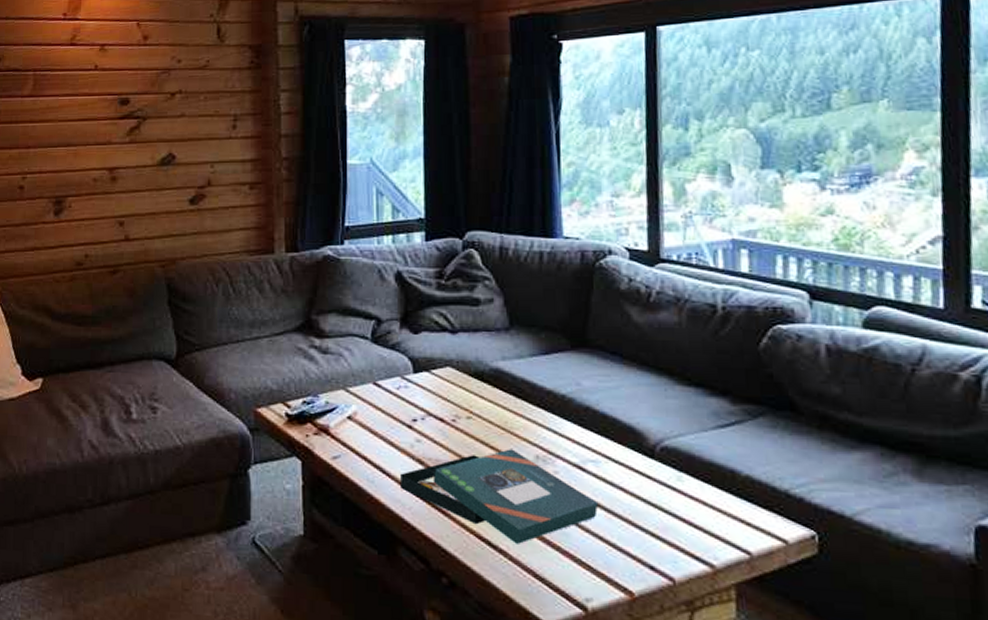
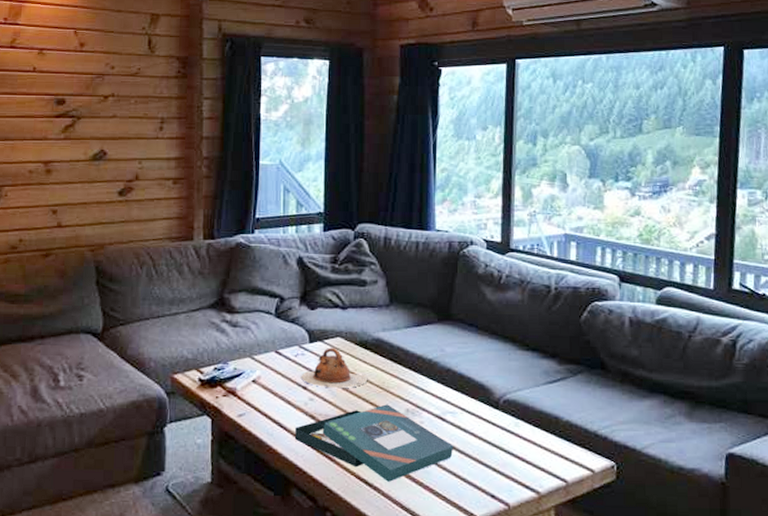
teapot: none [405,379,487,429] -> present [301,348,368,389]

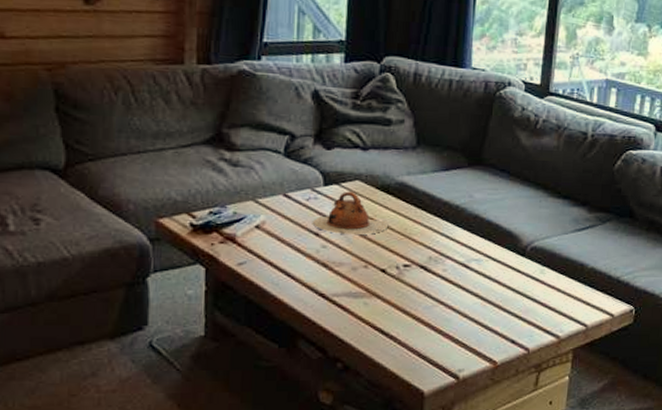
board game: present [294,404,454,482] -> none [303,252,477,330]

